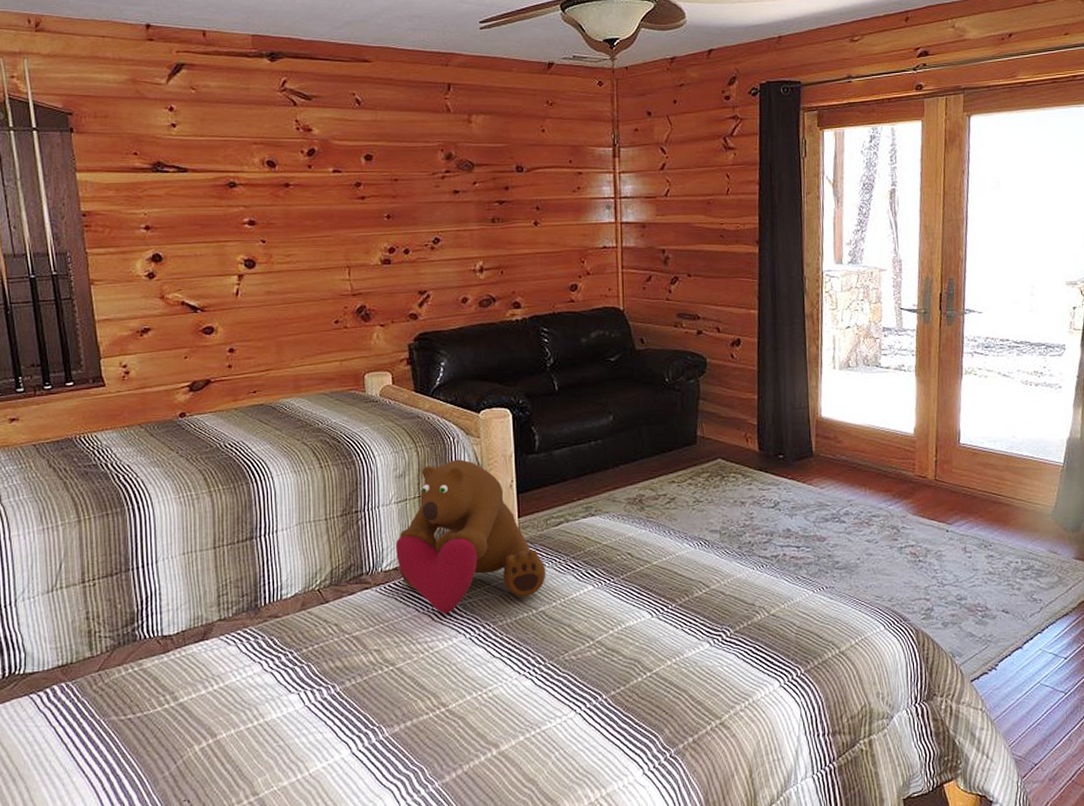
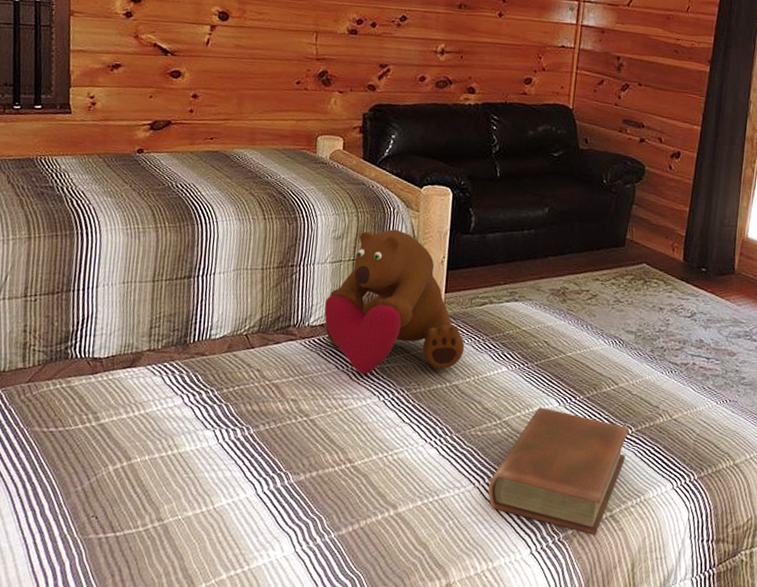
book: none [591,621,727,746] -> present [488,407,629,536]

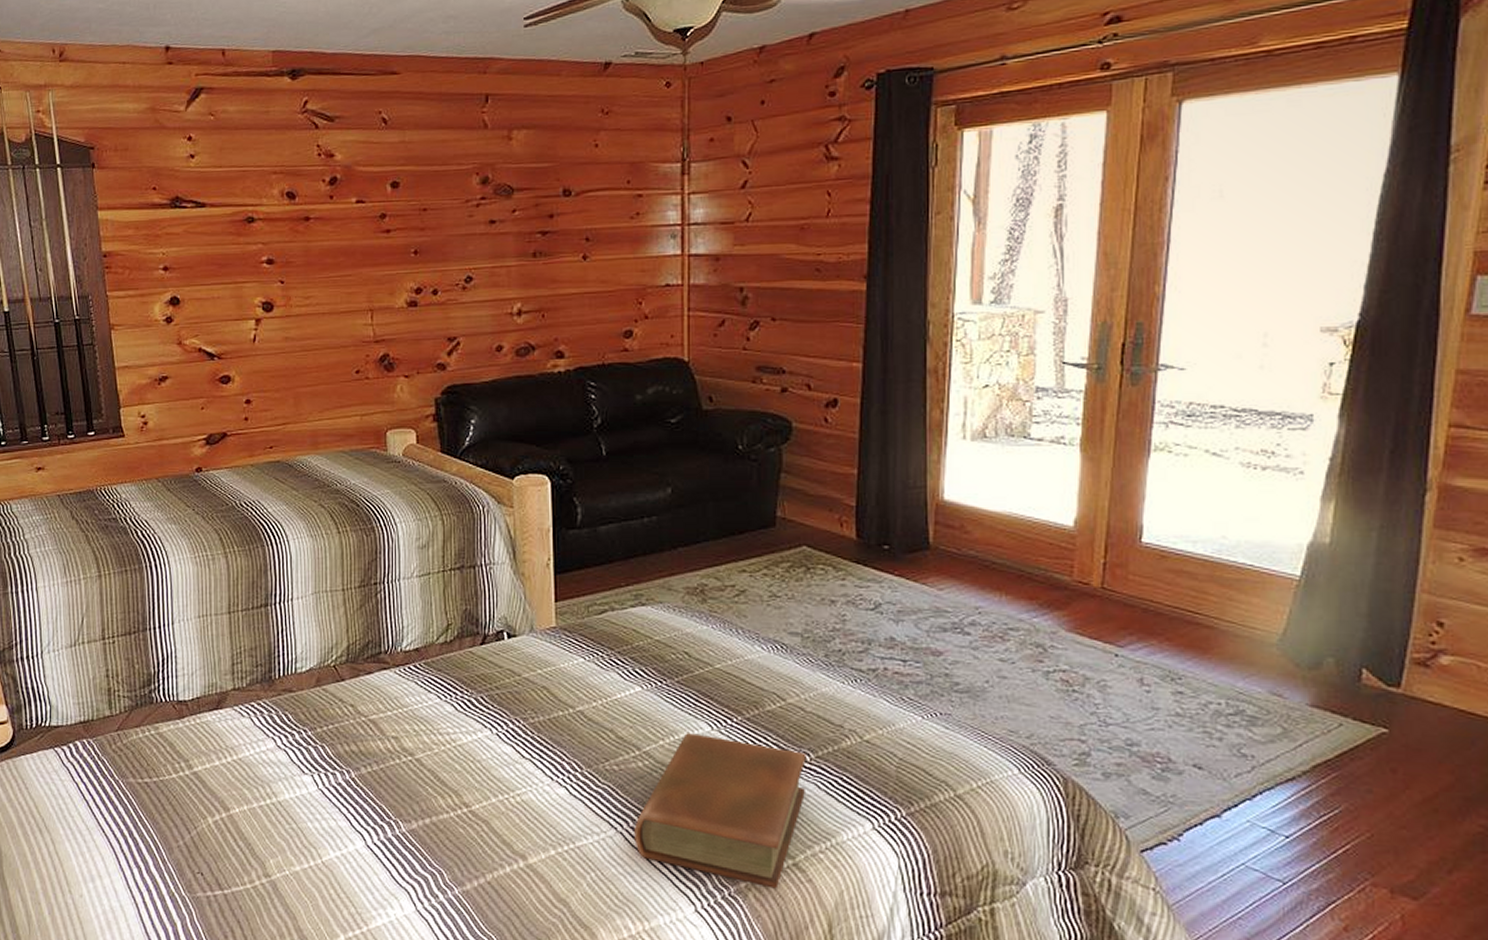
bear: present [324,229,465,375] -> none [417,531,586,704]

